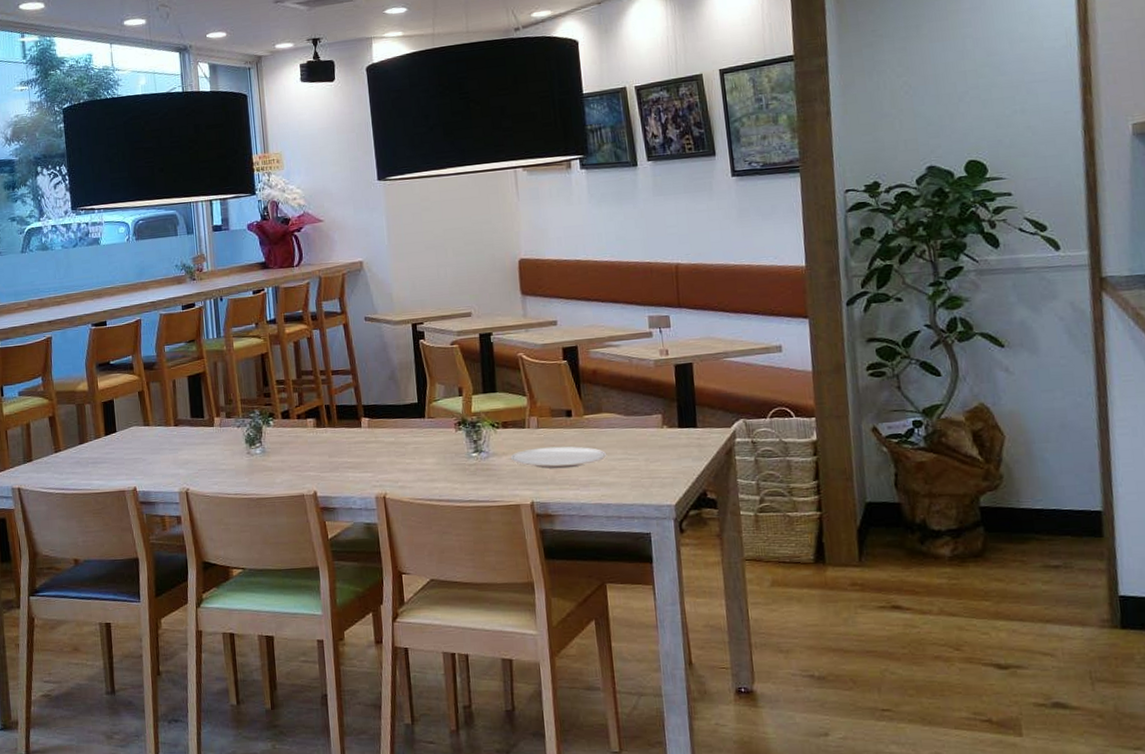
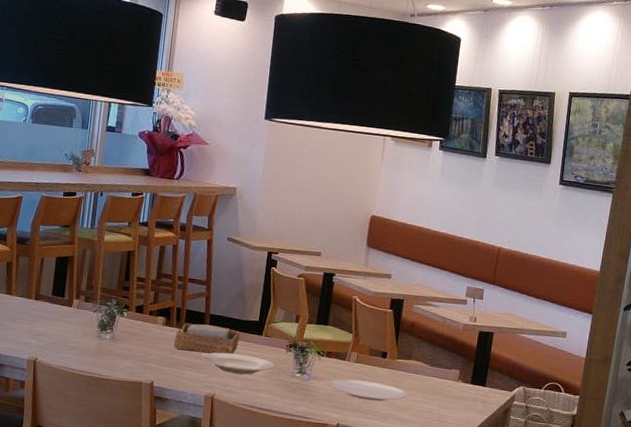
napkin holder: none [329,417,401,451] -> present [173,323,240,355]
plate: none [362,443,447,467] -> present [200,352,275,375]

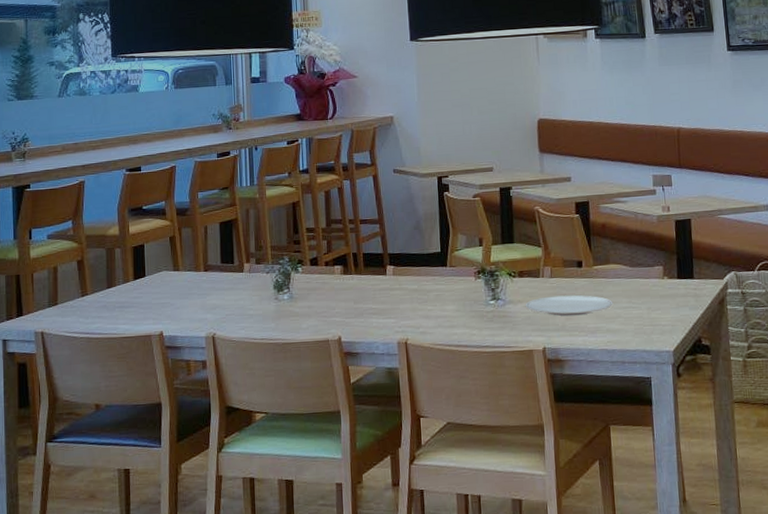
napkin holder: present [173,323,240,355] -> none [355,265,424,298]
plate: present [200,352,275,375] -> none [386,290,467,313]

